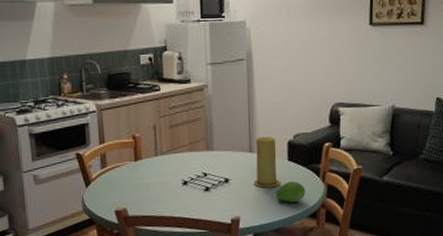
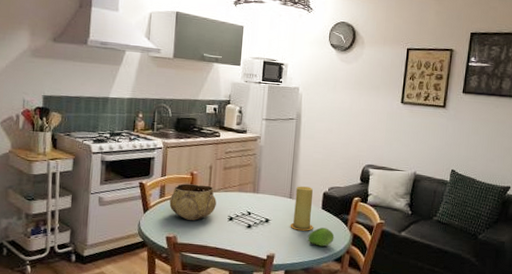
decorative bowl: none [113,148,166,190] -> present [169,183,217,221]

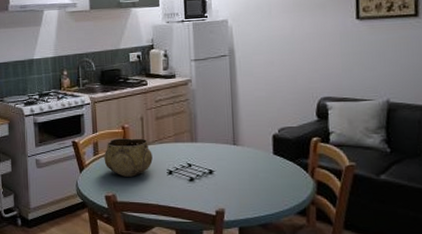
candle: present [290,186,313,231] -> none [238,130,266,181]
fruit: present [308,227,335,247] -> none [261,176,294,198]

